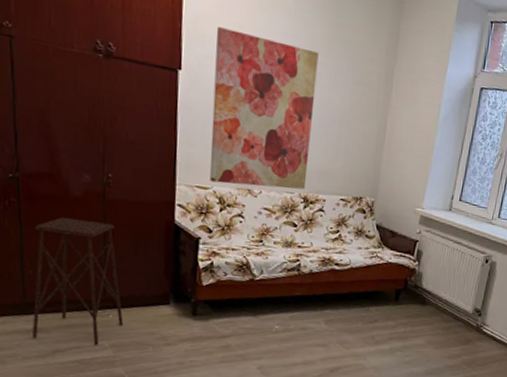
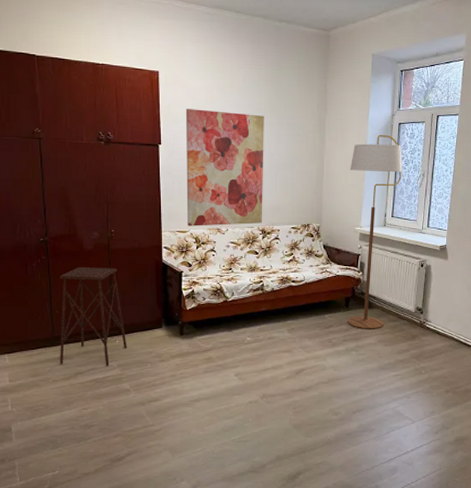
floor lamp: none [395,98,480,329] -> present [347,134,402,329]

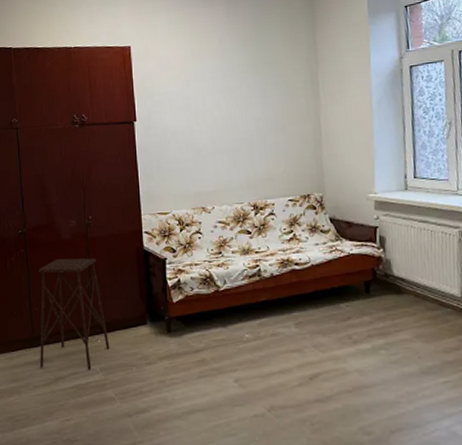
wall art: present [185,109,264,226] -> none [160,77,254,207]
floor lamp: present [347,134,402,329] -> none [353,81,421,321]

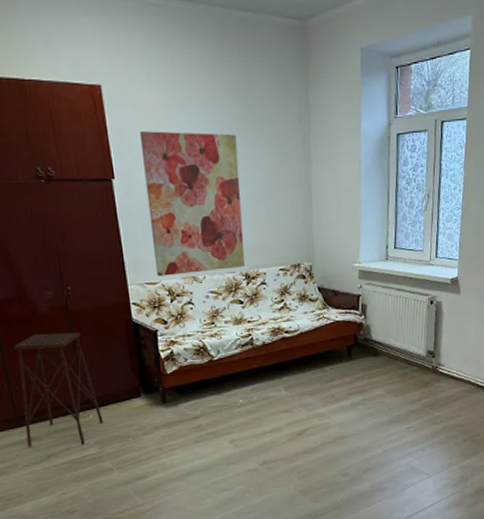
wall art: none [160,77,254,207] -> present [139,131,246,277]

